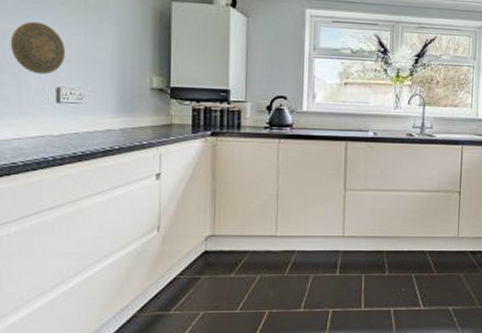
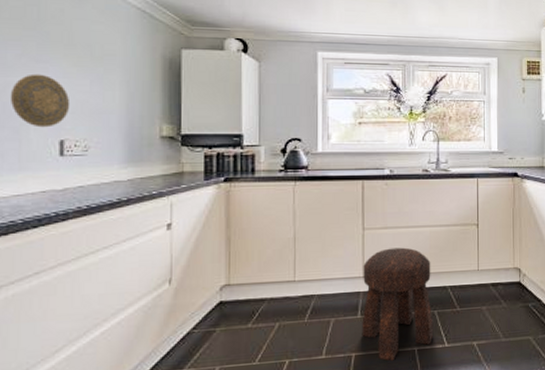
stool: none [339,210,411,319] -> present [362,247,434,361]

